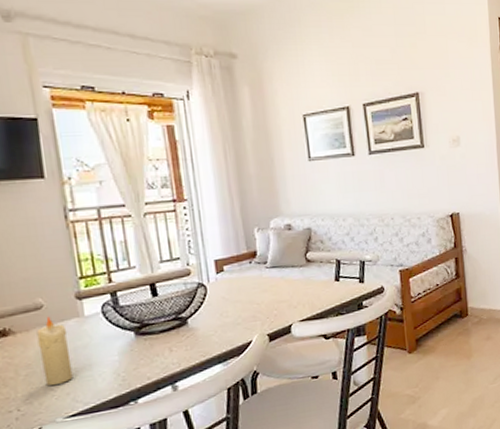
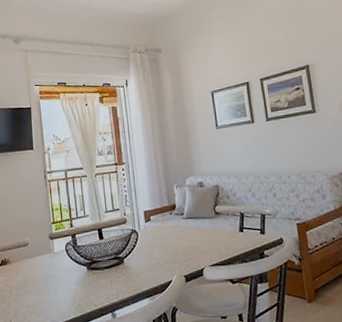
candle: present [36,316,74,386] -> none [24,251,46,305]

